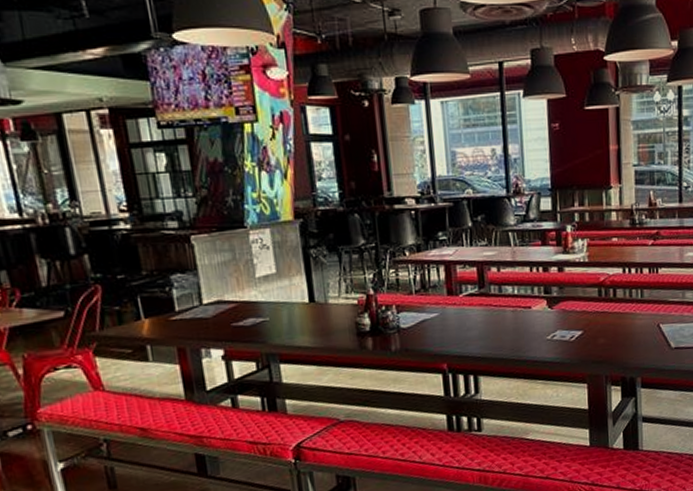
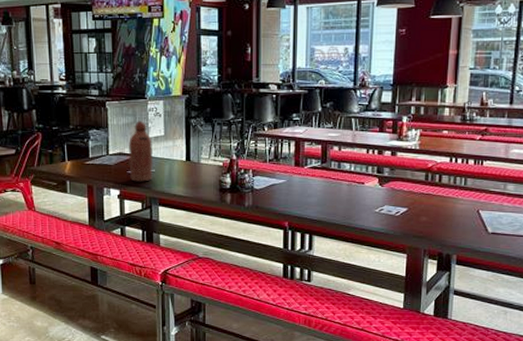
bottle: none [228,257,267,336] -> present [129,121,154,182]

